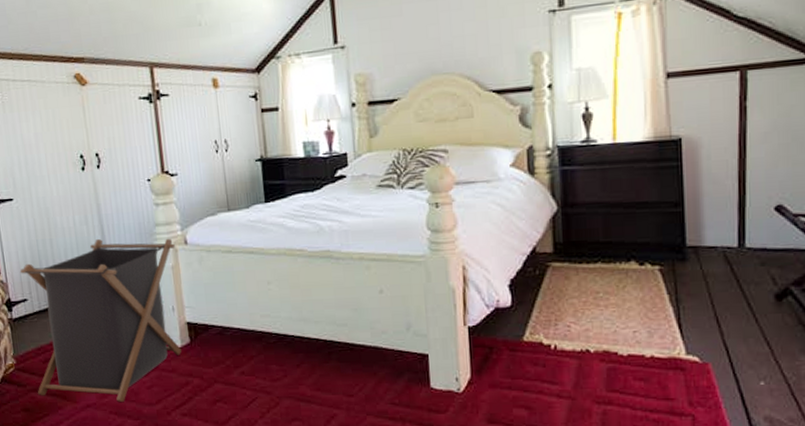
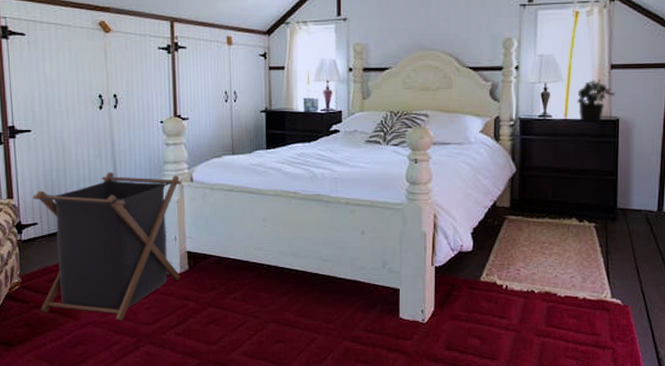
potted plant: none [627,91,675,147] -> present [577,78,616,124]

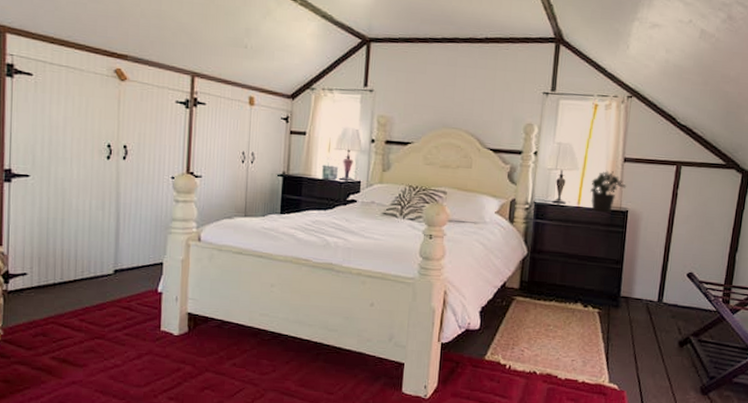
laundry basket: present [32,172,181,321] -> none [21,225,188,381]

